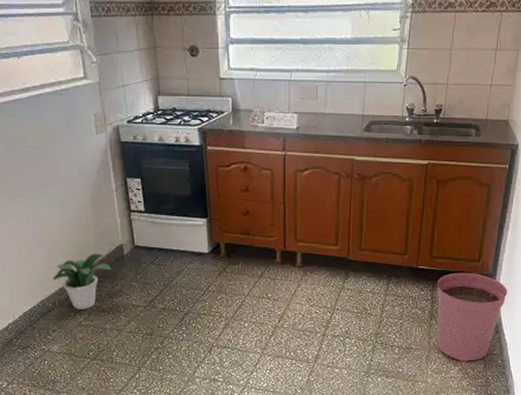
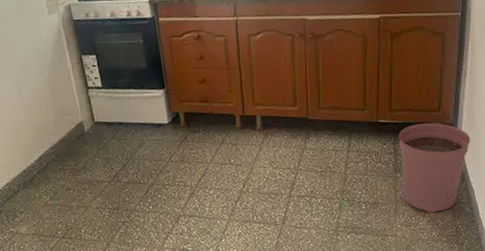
potted plant: present [53,253,112,309] -> none [16,132,74,190]

